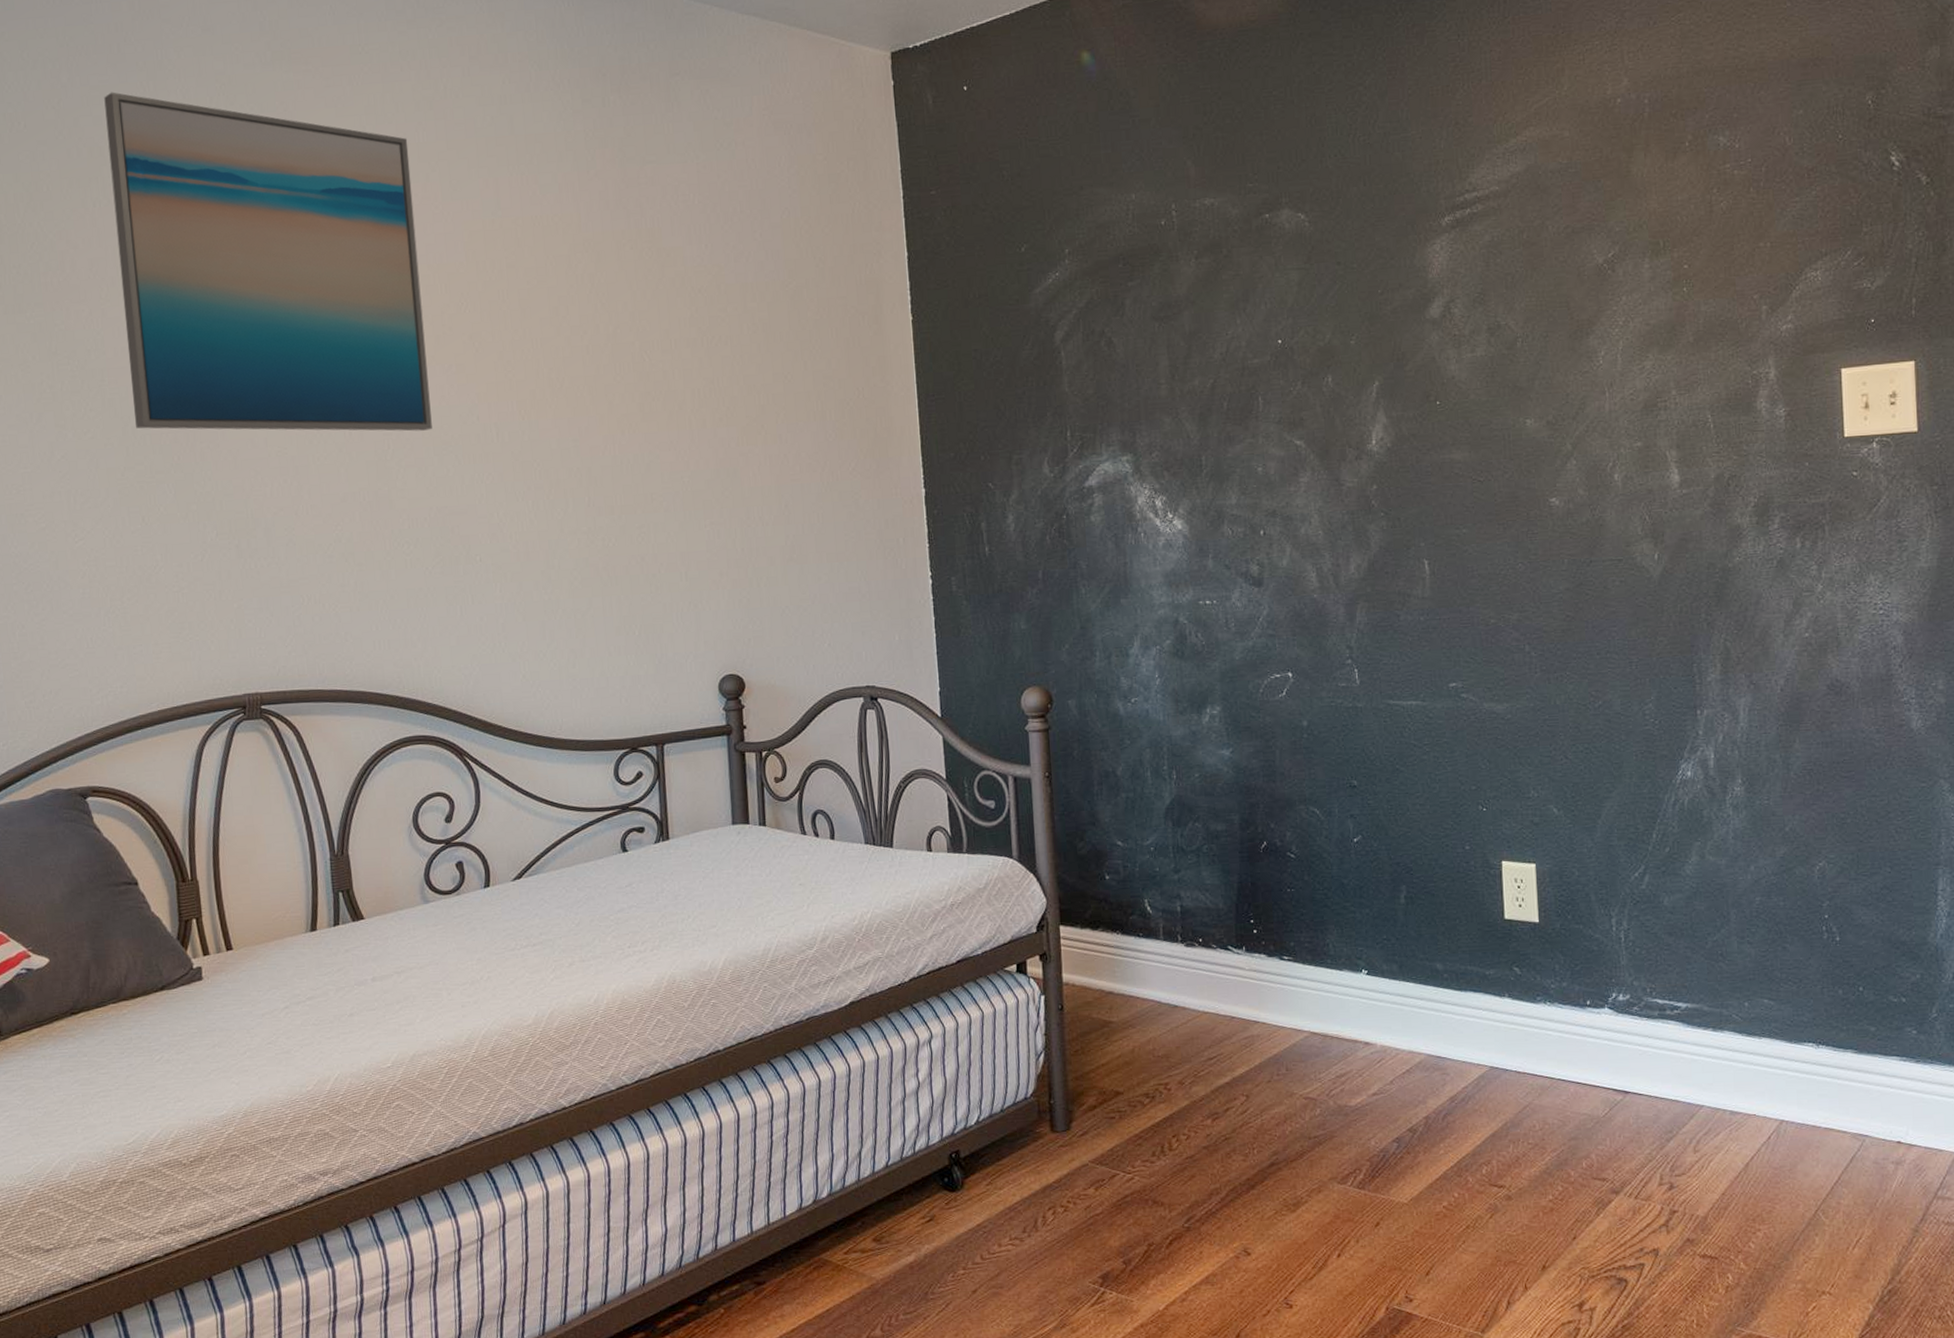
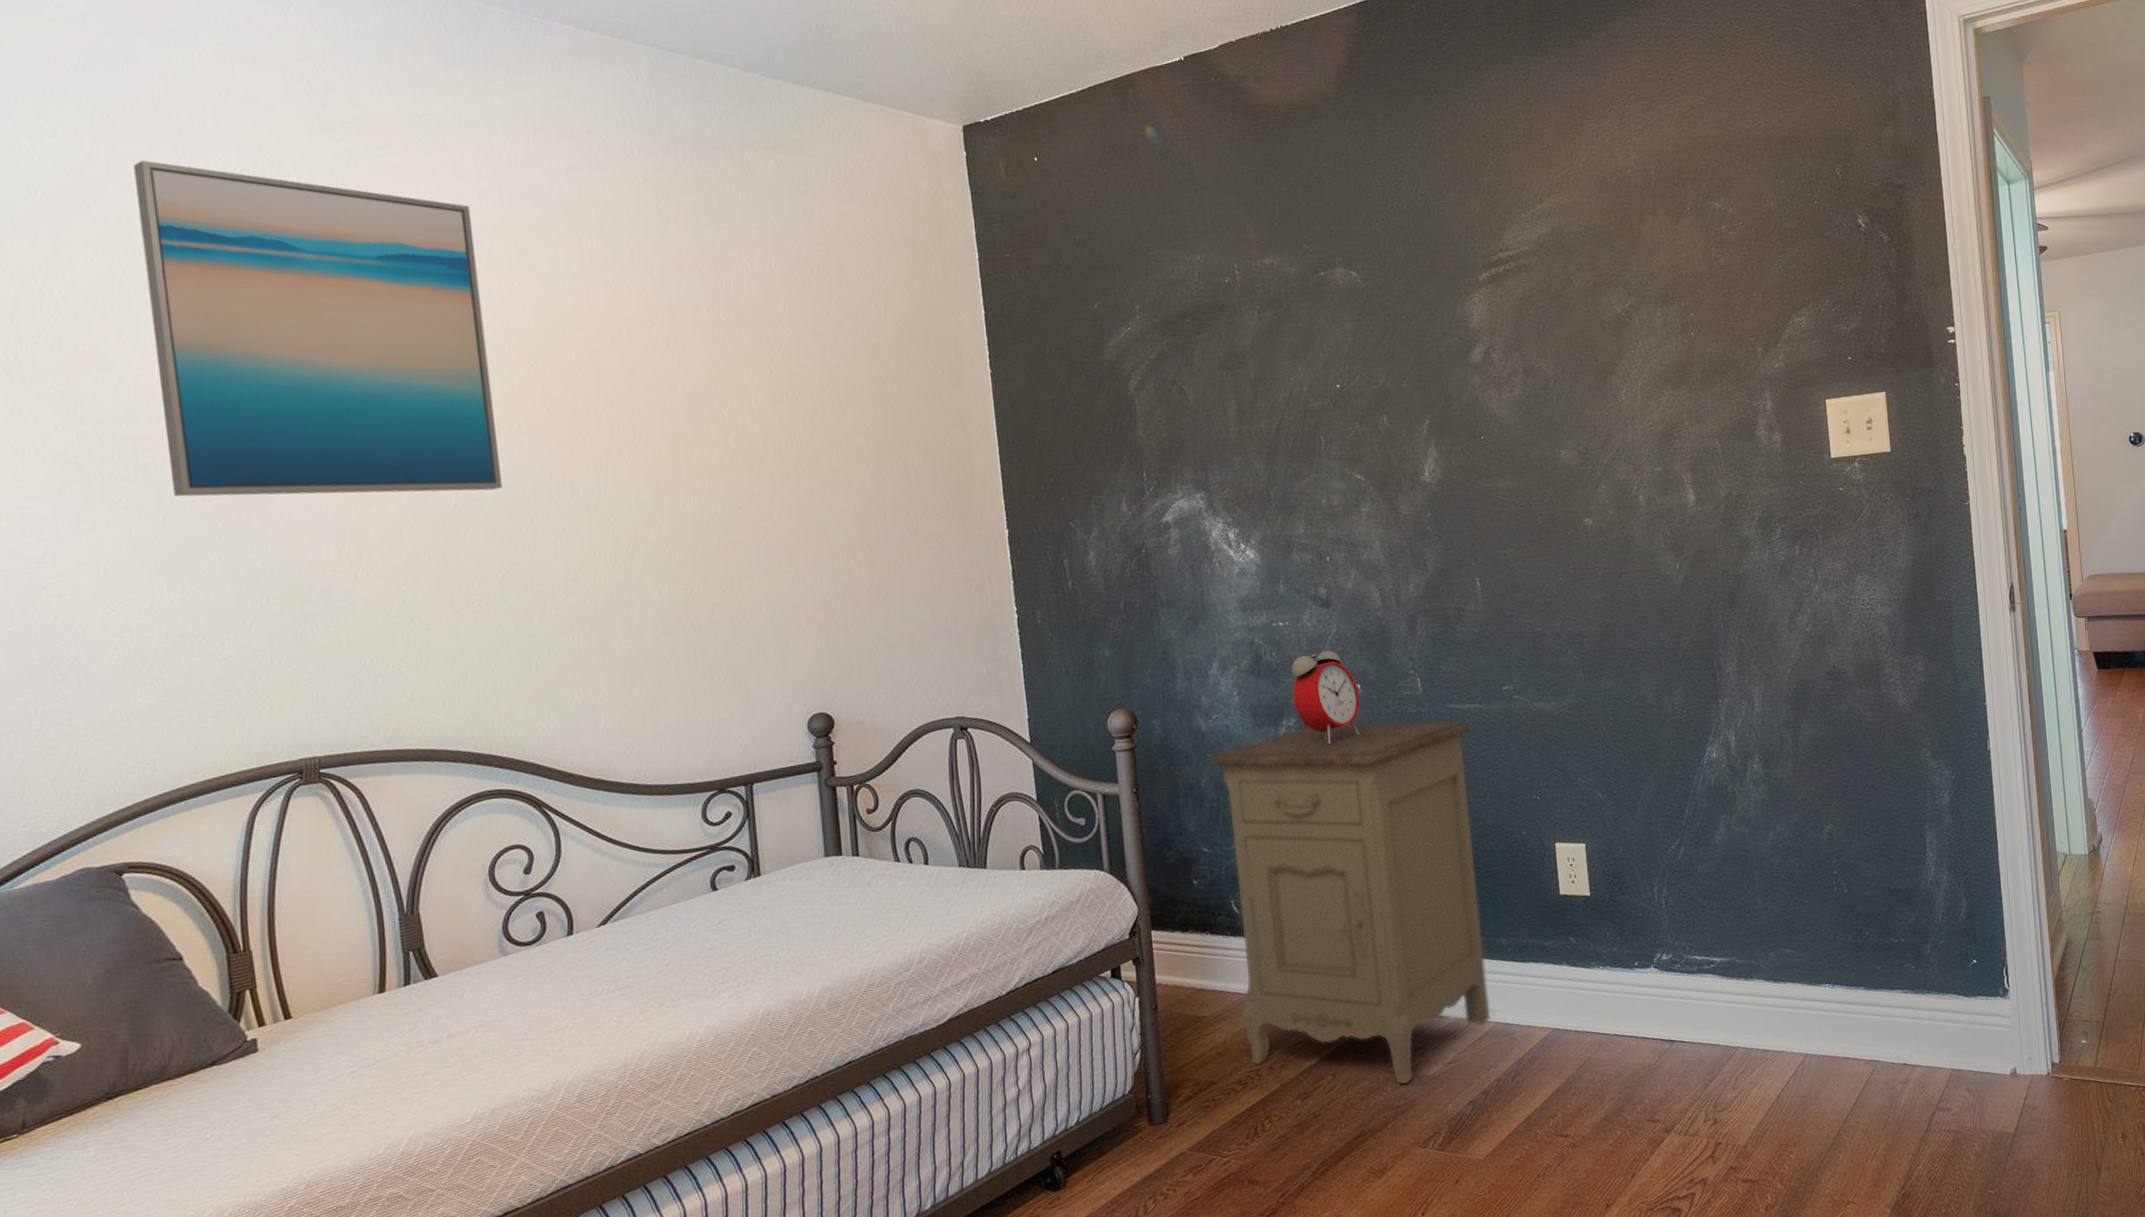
nightstand: none [1128,715,1422,1113] -> present [1210,720,1491,1084]
alarm clock: none [1218,634,1291,737] -> present [1291,650,1360,745]

